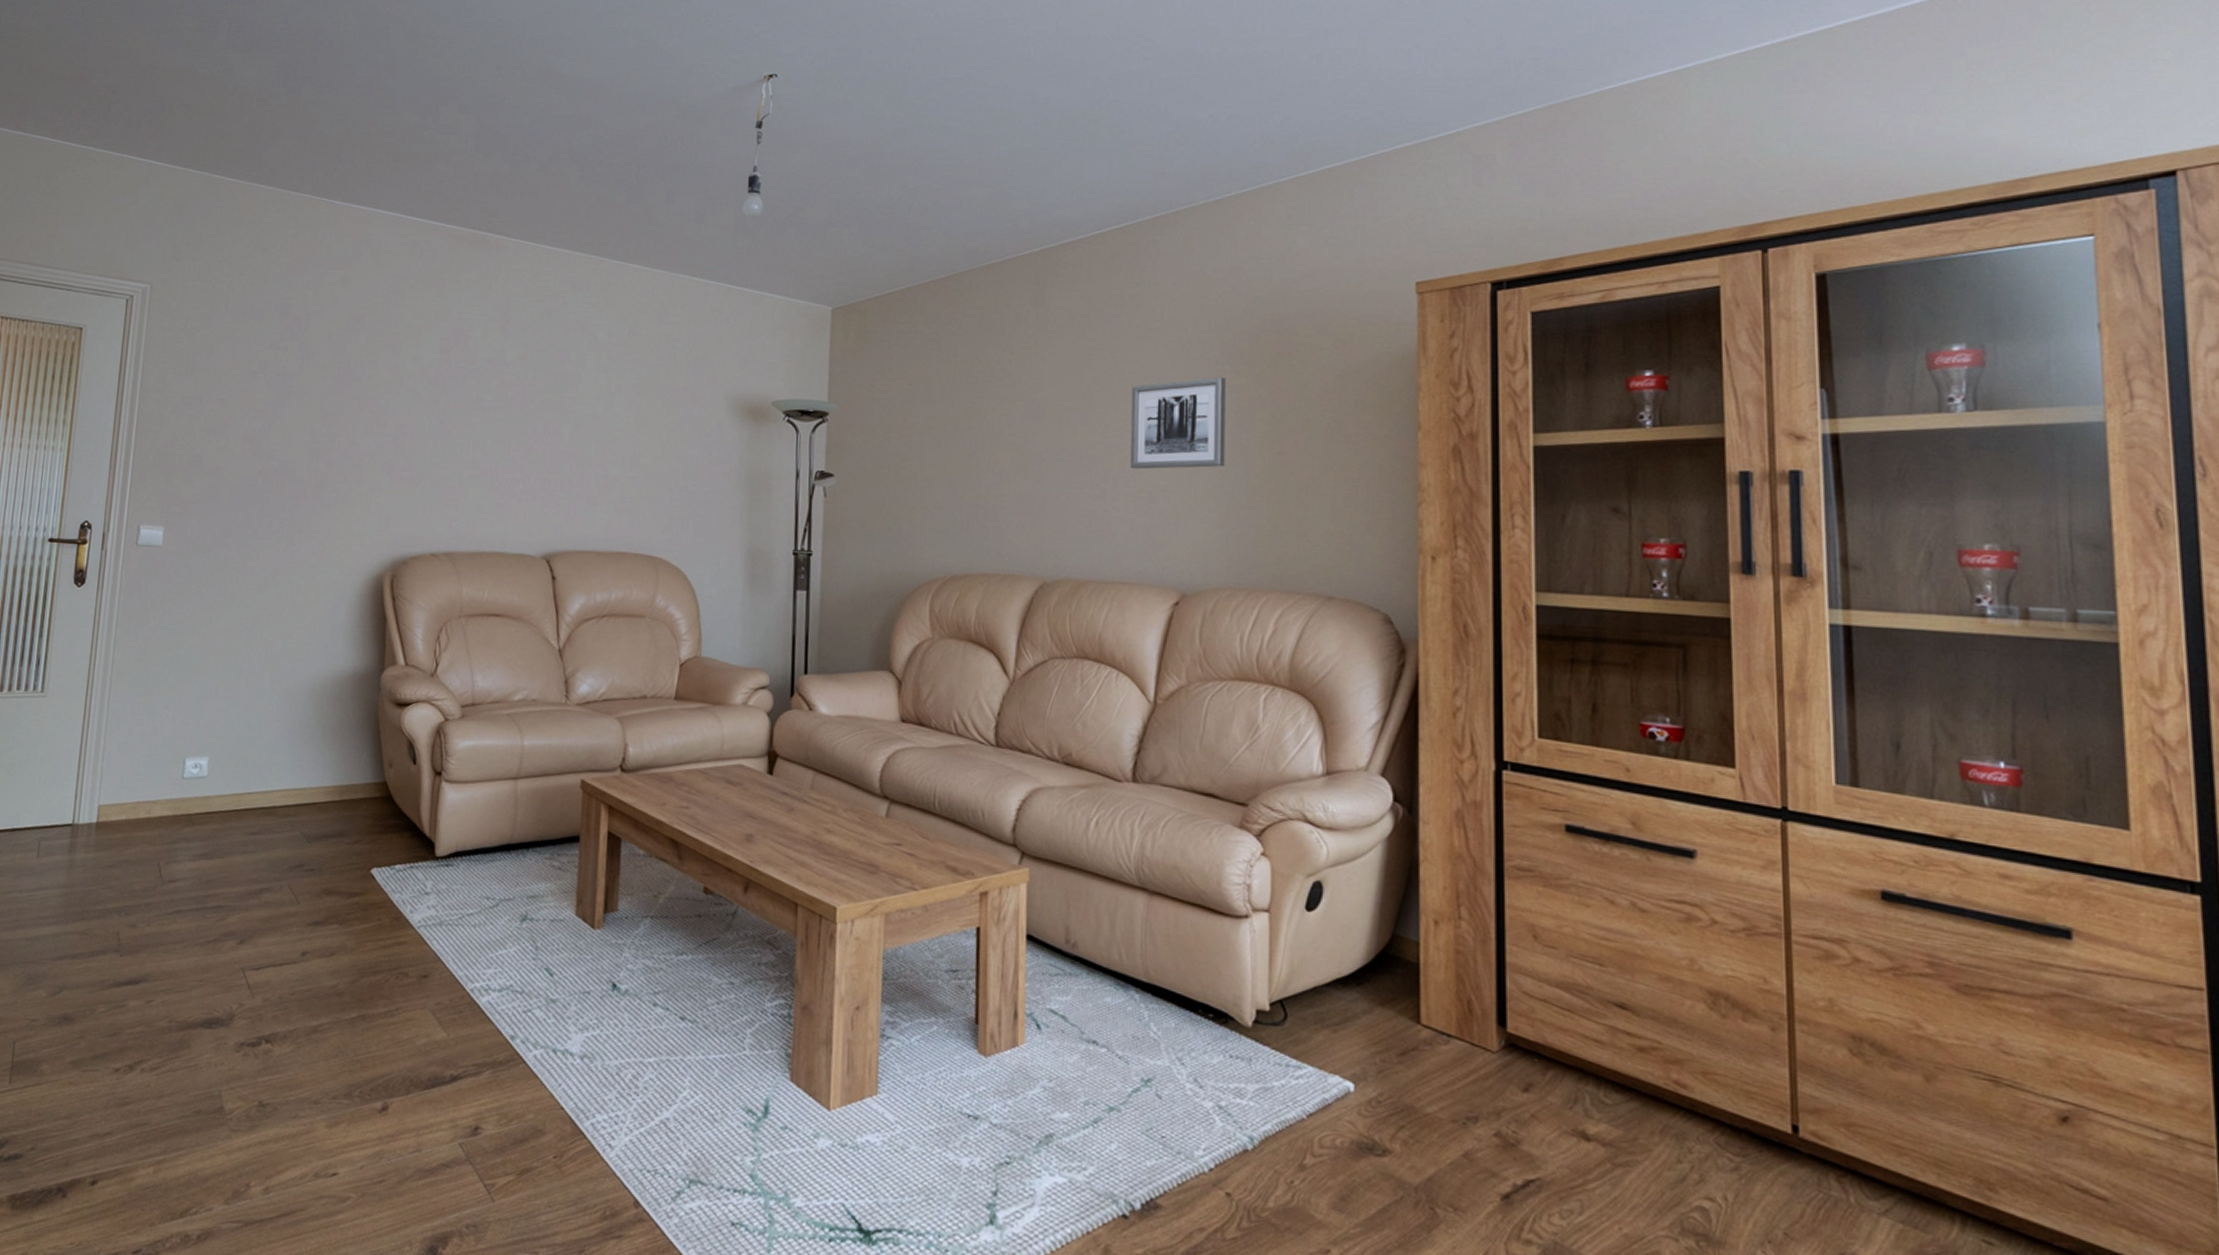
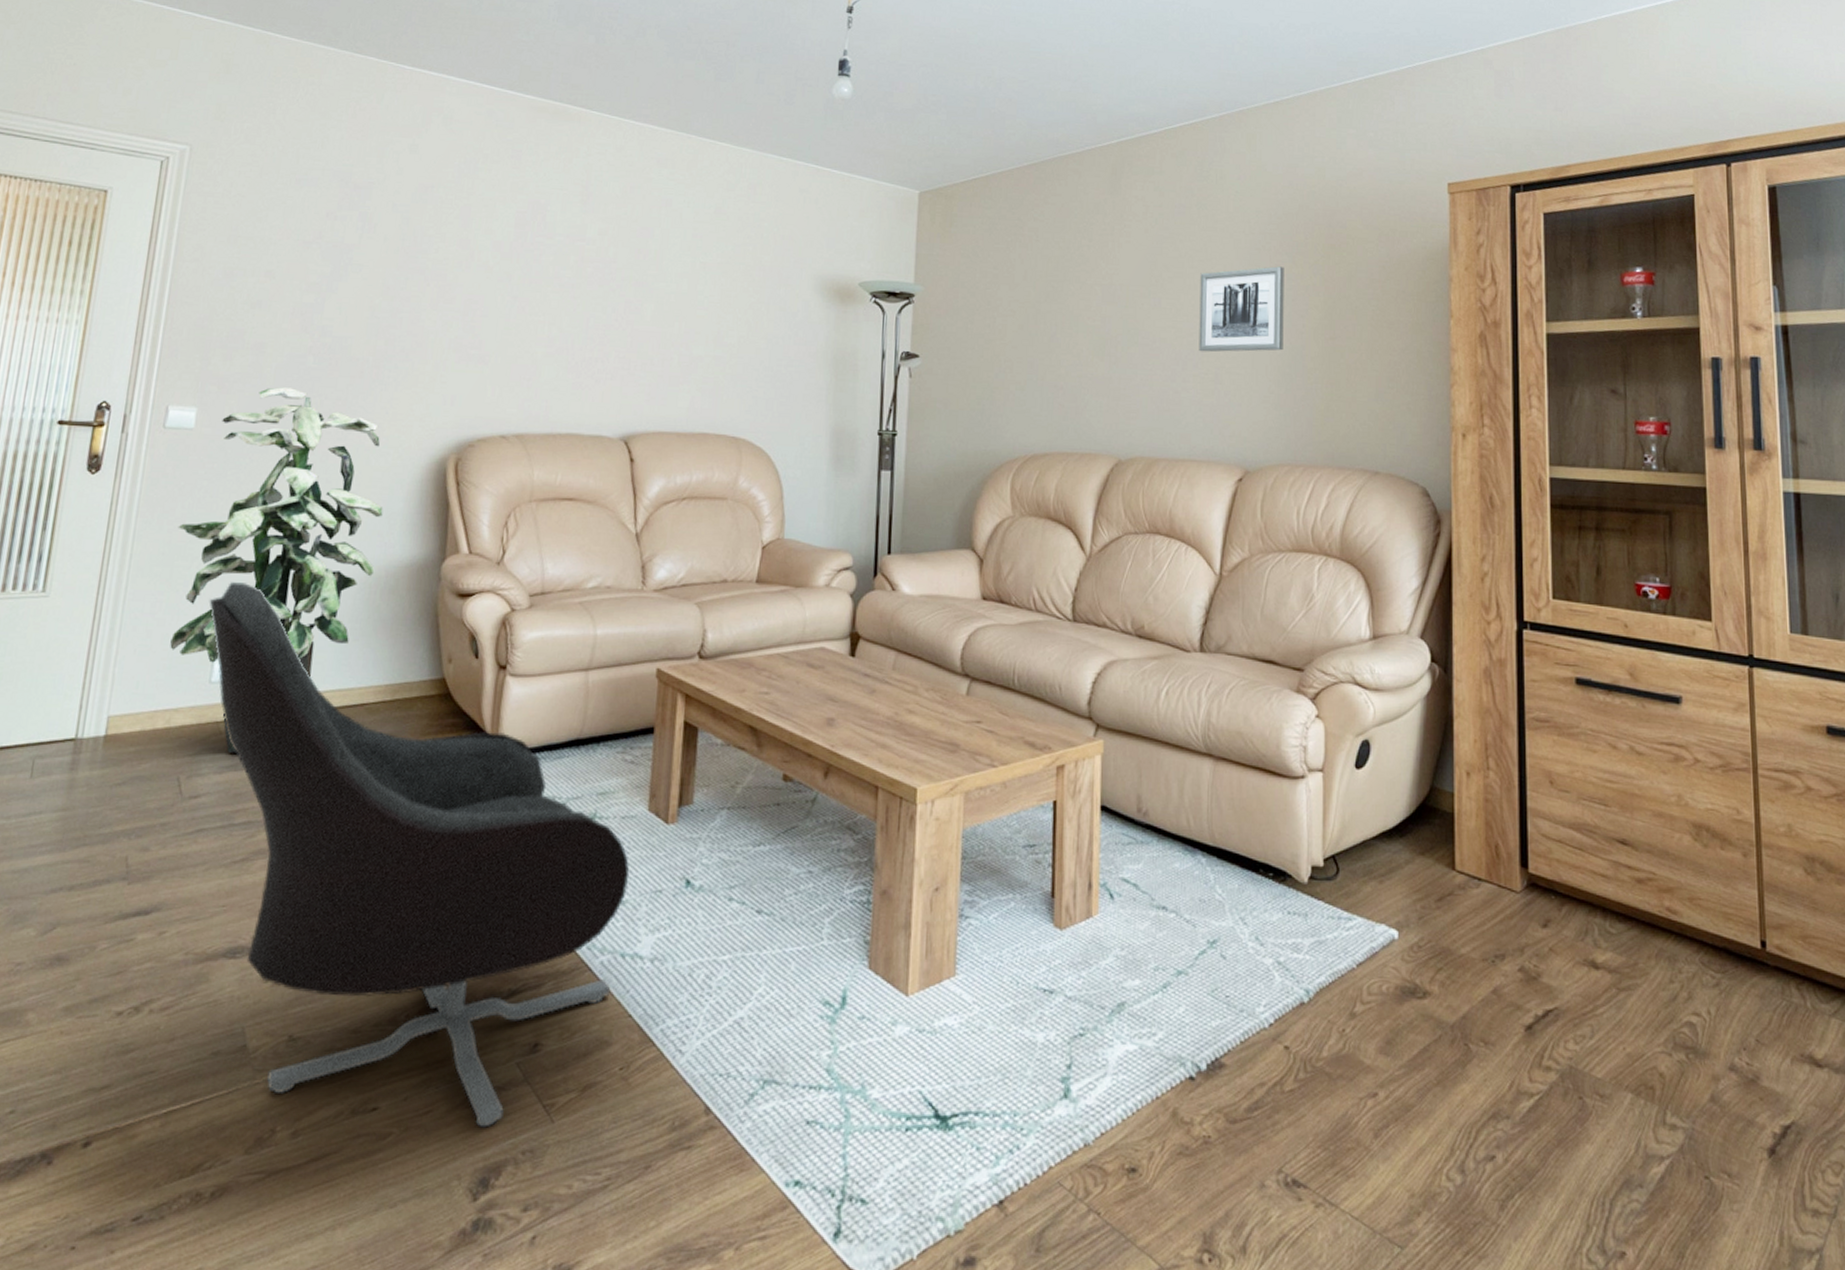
indoor plant: none [148,508,328,843] -> present [170,387,383,753]
armchair: none [179,687,560,1201] -> present [209,582,630,1128]

